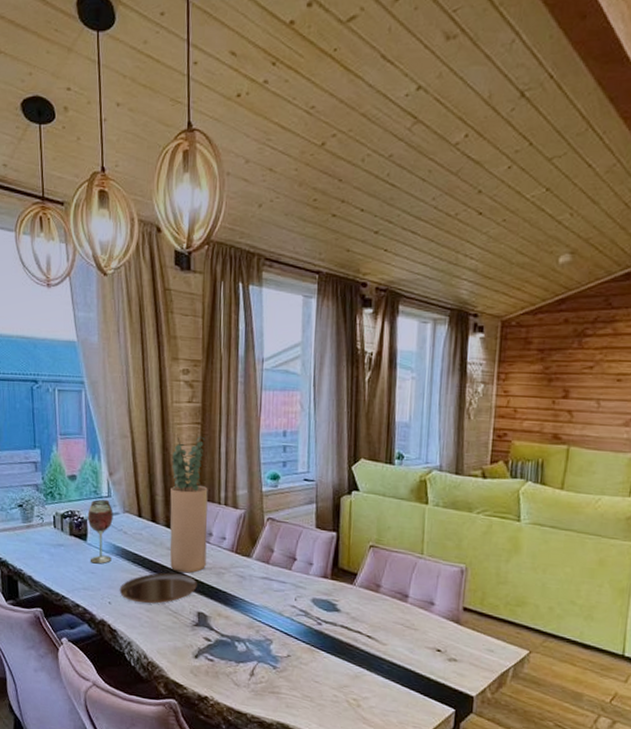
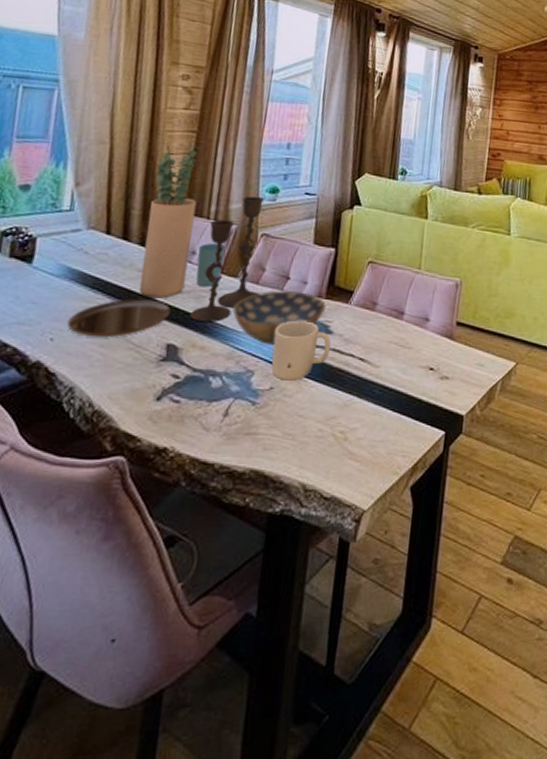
wineglass: present [87,499,113,564] -> none [32,214,74,292]
candlestick: none [214,482,271,596] -> present [190,196,264,323]
cup: none [214,526,238,565] -> present [195,243,226,287]
bowl: none [249,570,332,618] -> present [232,290,327,345]
mug: none [286,597,339,651] -> present [271,320,331,381]

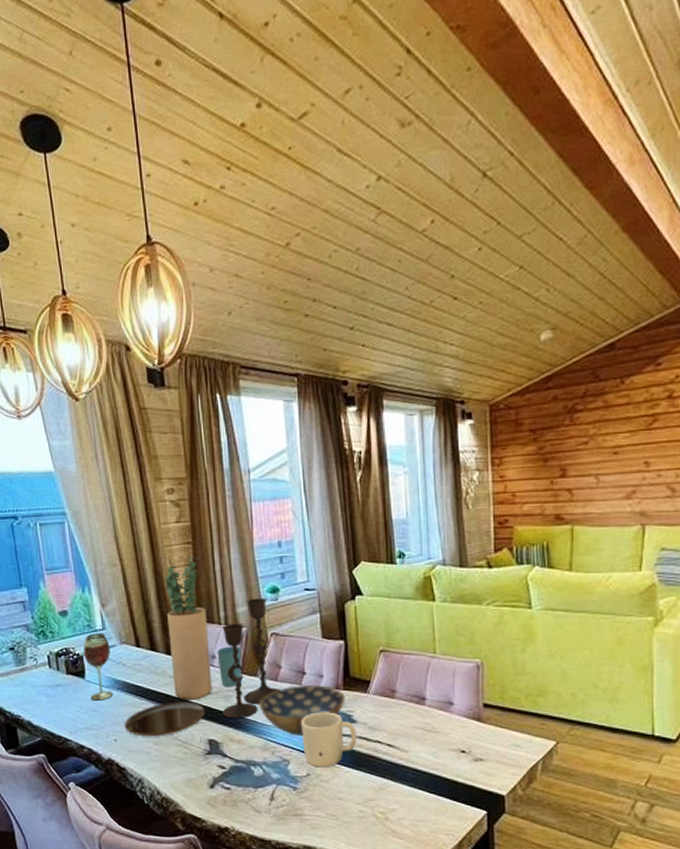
wineglass: none [32,214,74,292] -> present [83,633,113,701]

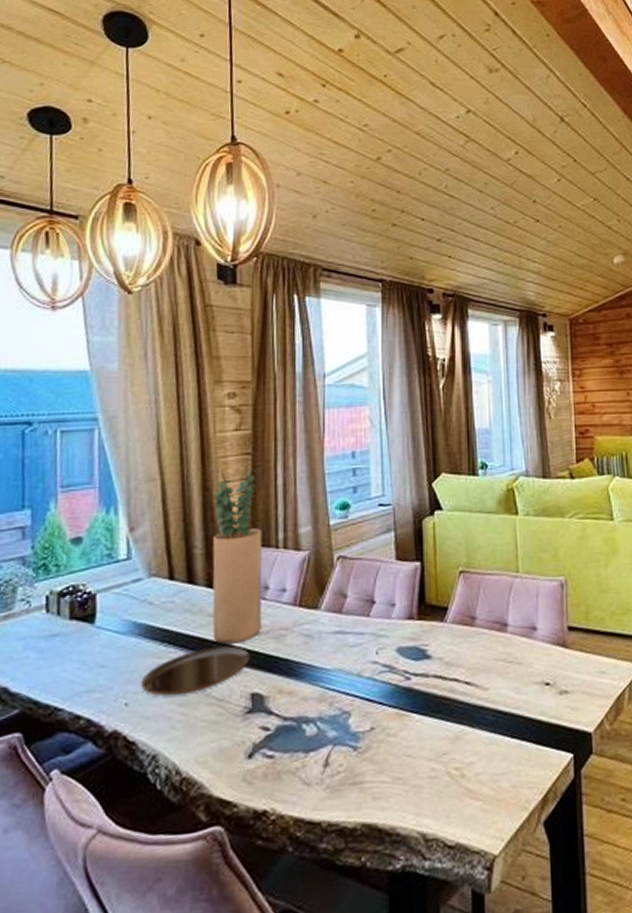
wineglass: present [83,633,113,701] -> none [96,564,134,653]
cup: present [217,646,242,687] -> none [271,573,301,625]
candlestick: present [222,597,281,719] -> none [272,515,345,664]
bowl: present [259,685,346,736] -> none [318,615,420,680]
mug: present [300,712,357,768] -> none [366,647,432,718]

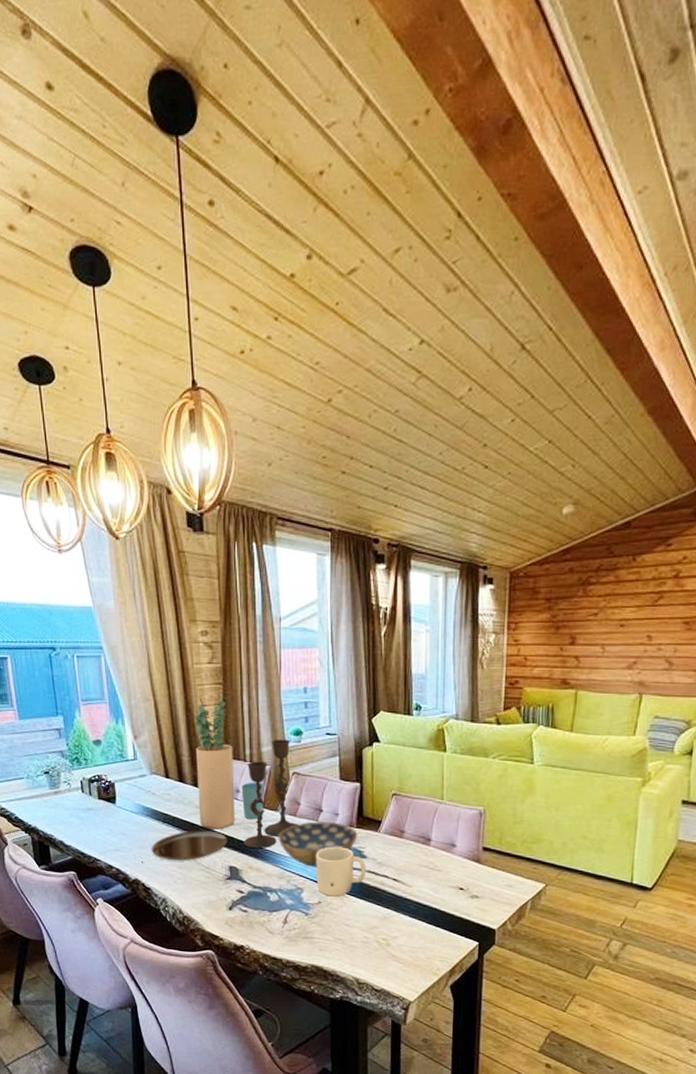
cup: none [271,573,301,625] -> present [241,782,264,820]
candlestick: none [272,515,345,664] -> present [244,739,299,849]
bowl: none [318,615,420,680] -> present [278,821,358,867]
mug: none [366,647,432,718] -> present [315,846,367,897]

